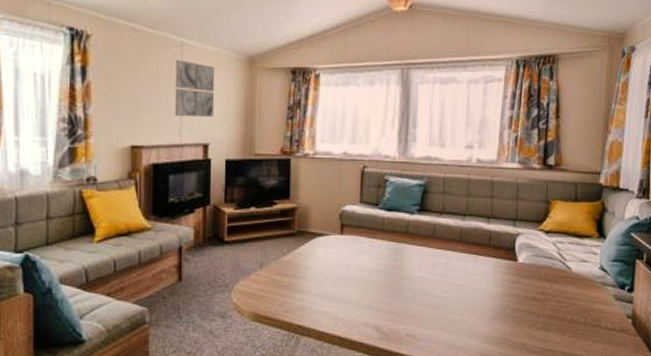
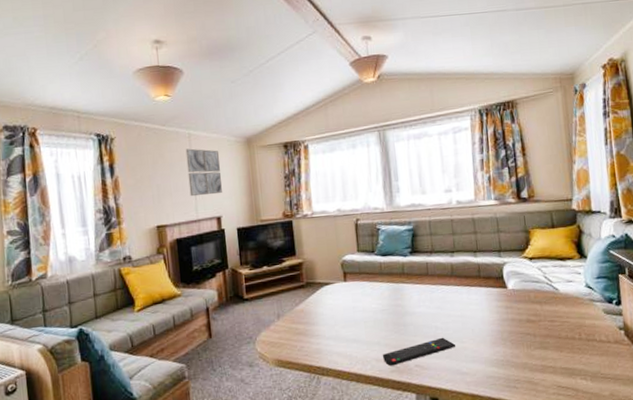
remote control: none [371,307,454,333] -> present [382,337,456,366]

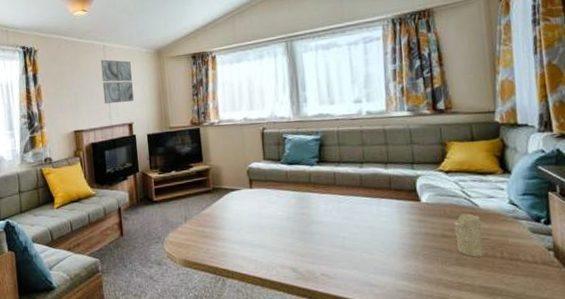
remote control: present [382,337,456,366] -> none [287,247,365,273]
candle: none [537,298,564,340] -> present [453,213,483,257]

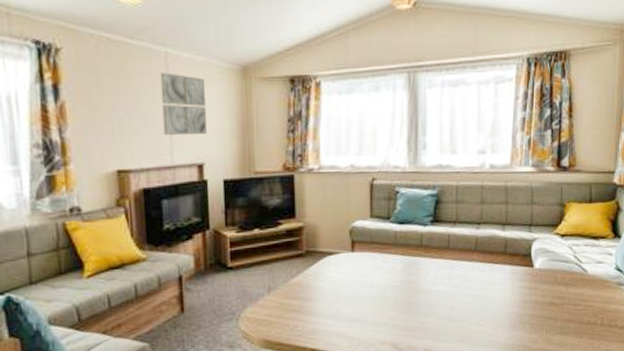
candle: present [453,213,483,257] -> none [562,280,588,325]

